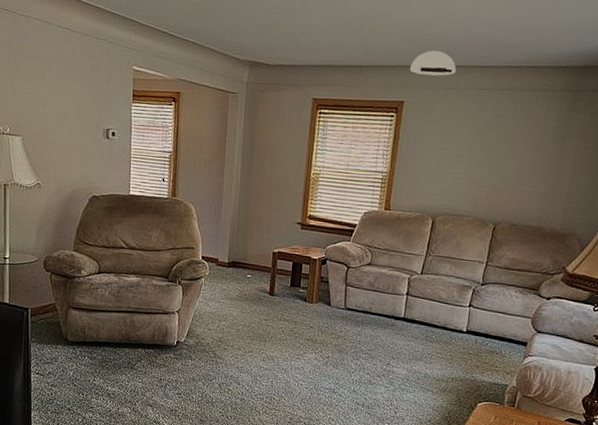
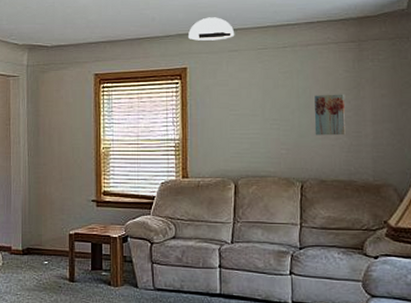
wall art: none [515,141,550,184] -> present [314,94,346,136]

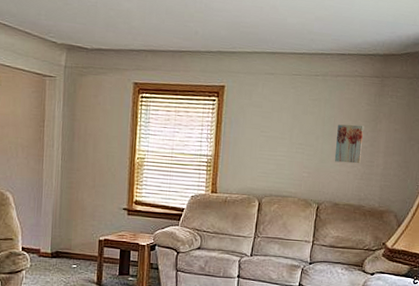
ceiling light: present [188,17,235,41] -> none [229,37,273,62]

